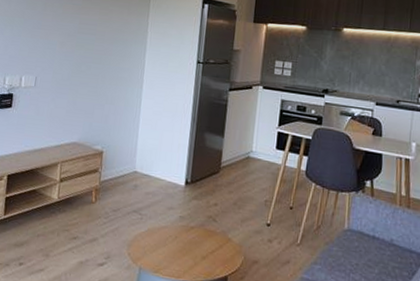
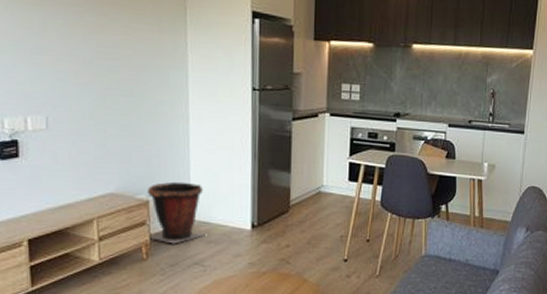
waste bin: none [100,136,148,192] -> present [148,181,204,244]

